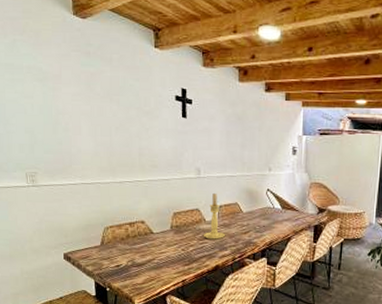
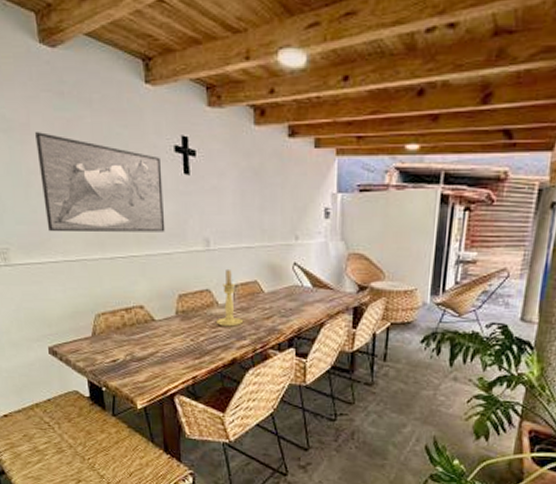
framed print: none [65,82,165,163] -> present [35,132,165,232]

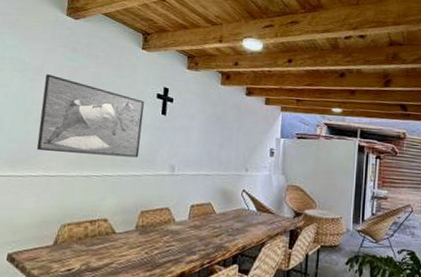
candle holder: present [215,270,242,327] -> none [170,192,194,242]

